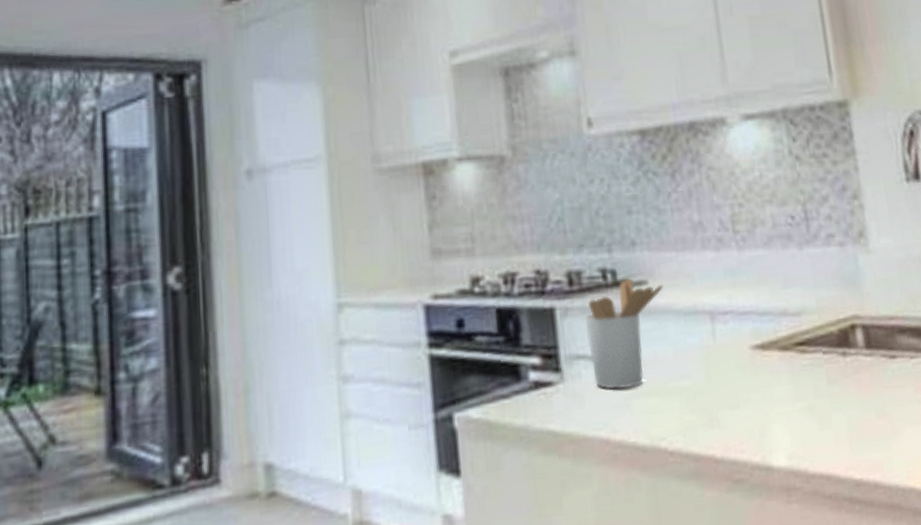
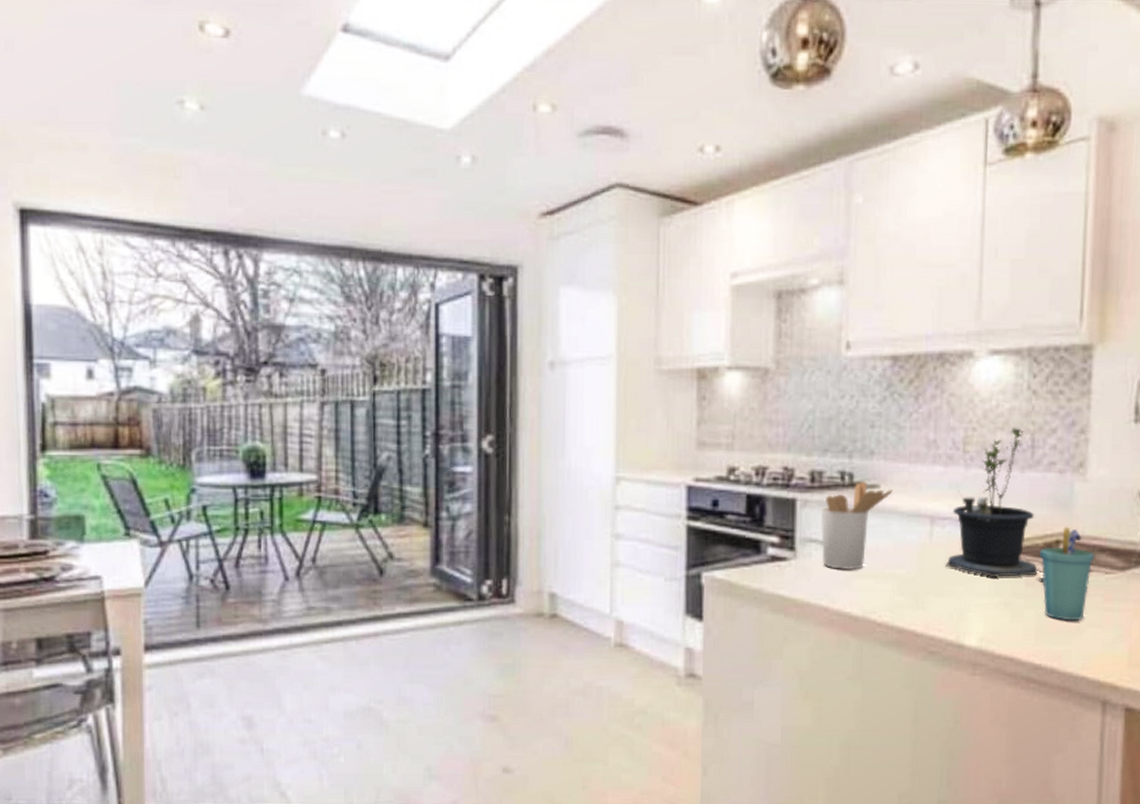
potted plant: none [732,199,847,379] -> present [945,428,1044,581]
cup: none [836,307,898,421] -> present [1040,527,1095,621]

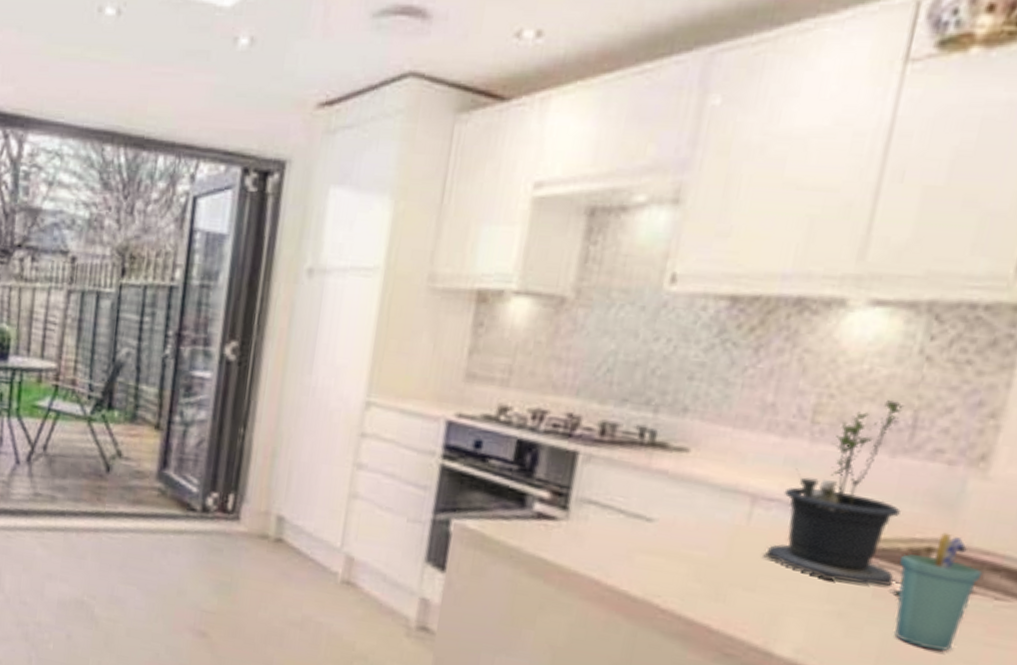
utensil holder: present [820,482,893,569] -> none [601,442,706,544]

